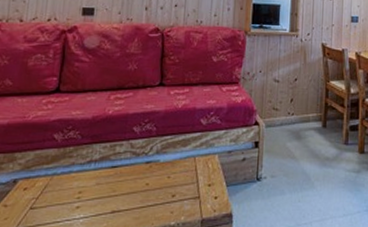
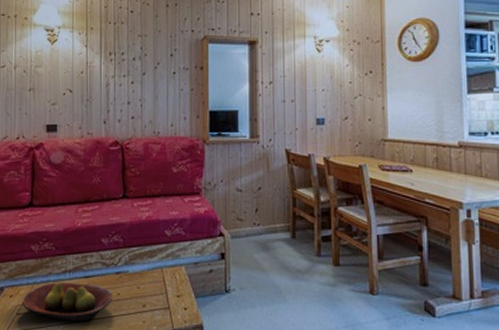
fruit bowl: none [37,173,141,214] -> present [22,282,113,321]

